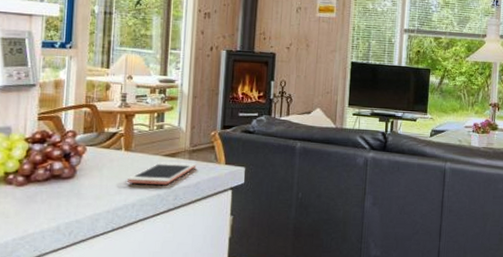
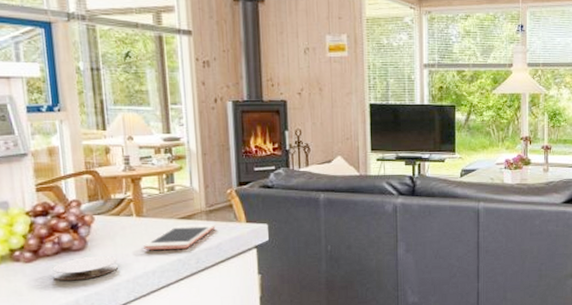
coaster: none [40,185,101,207] -> present [52,255,118,281]

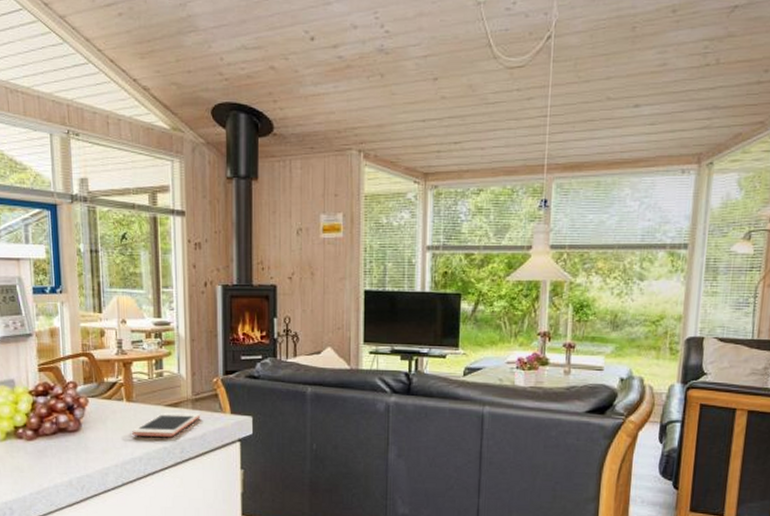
coaster: present [52,255,118,281] -> none [50,438,108,462]

